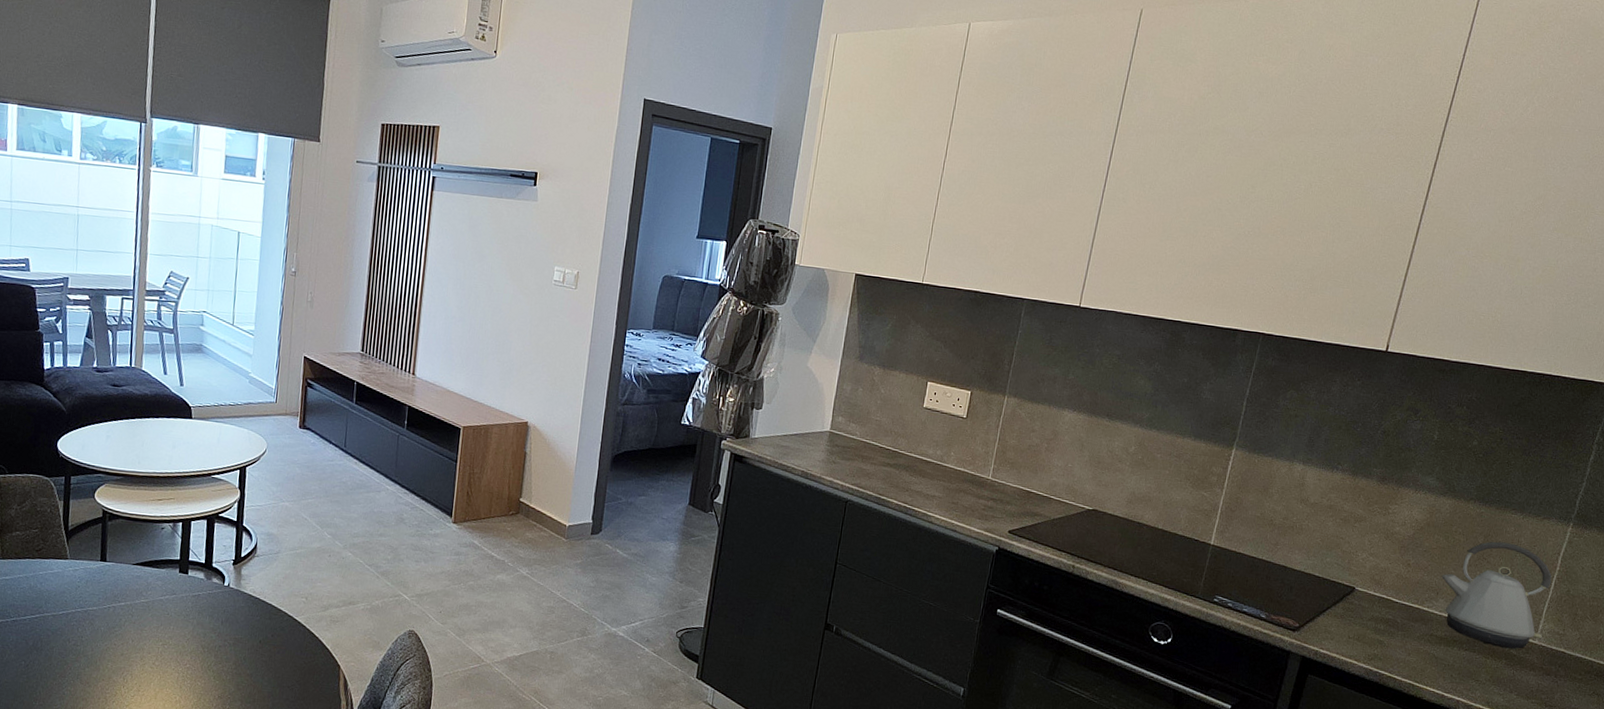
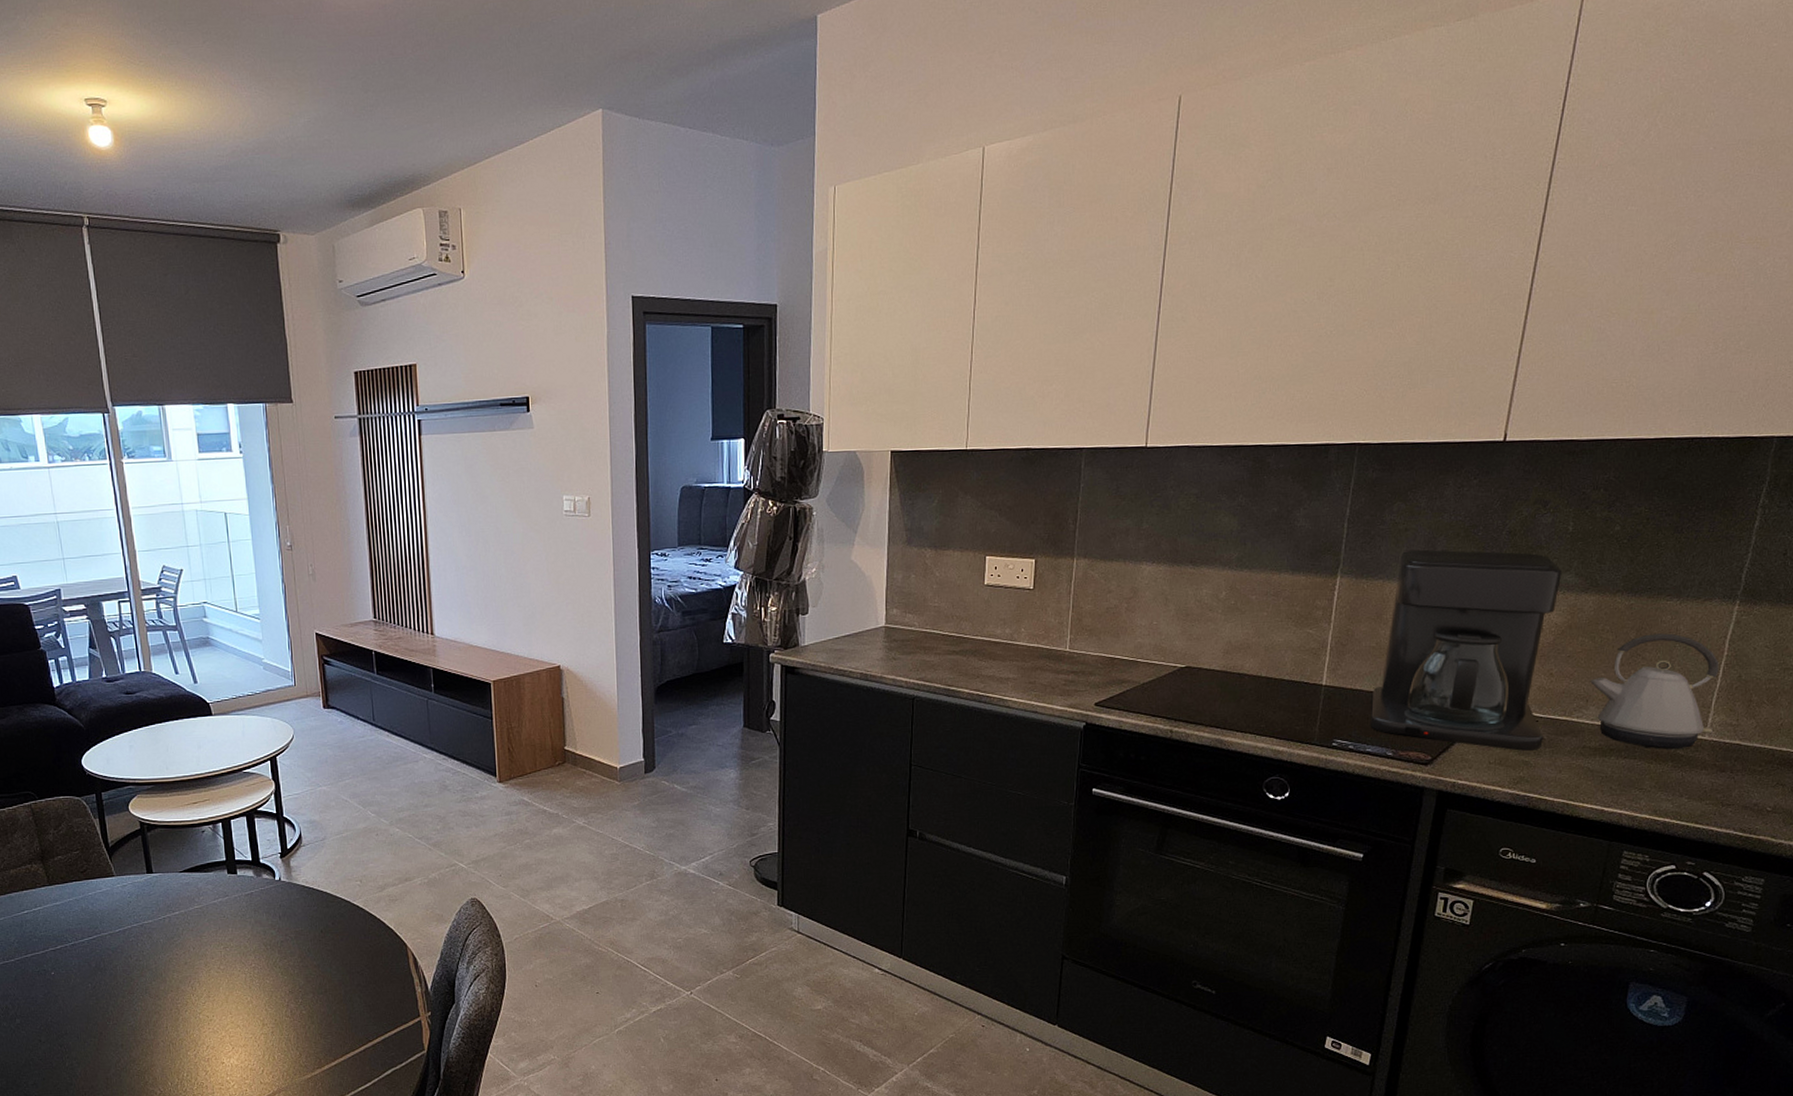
coffee maker: none [1248,435,1426,632] -> present [1370,550,1563,751]

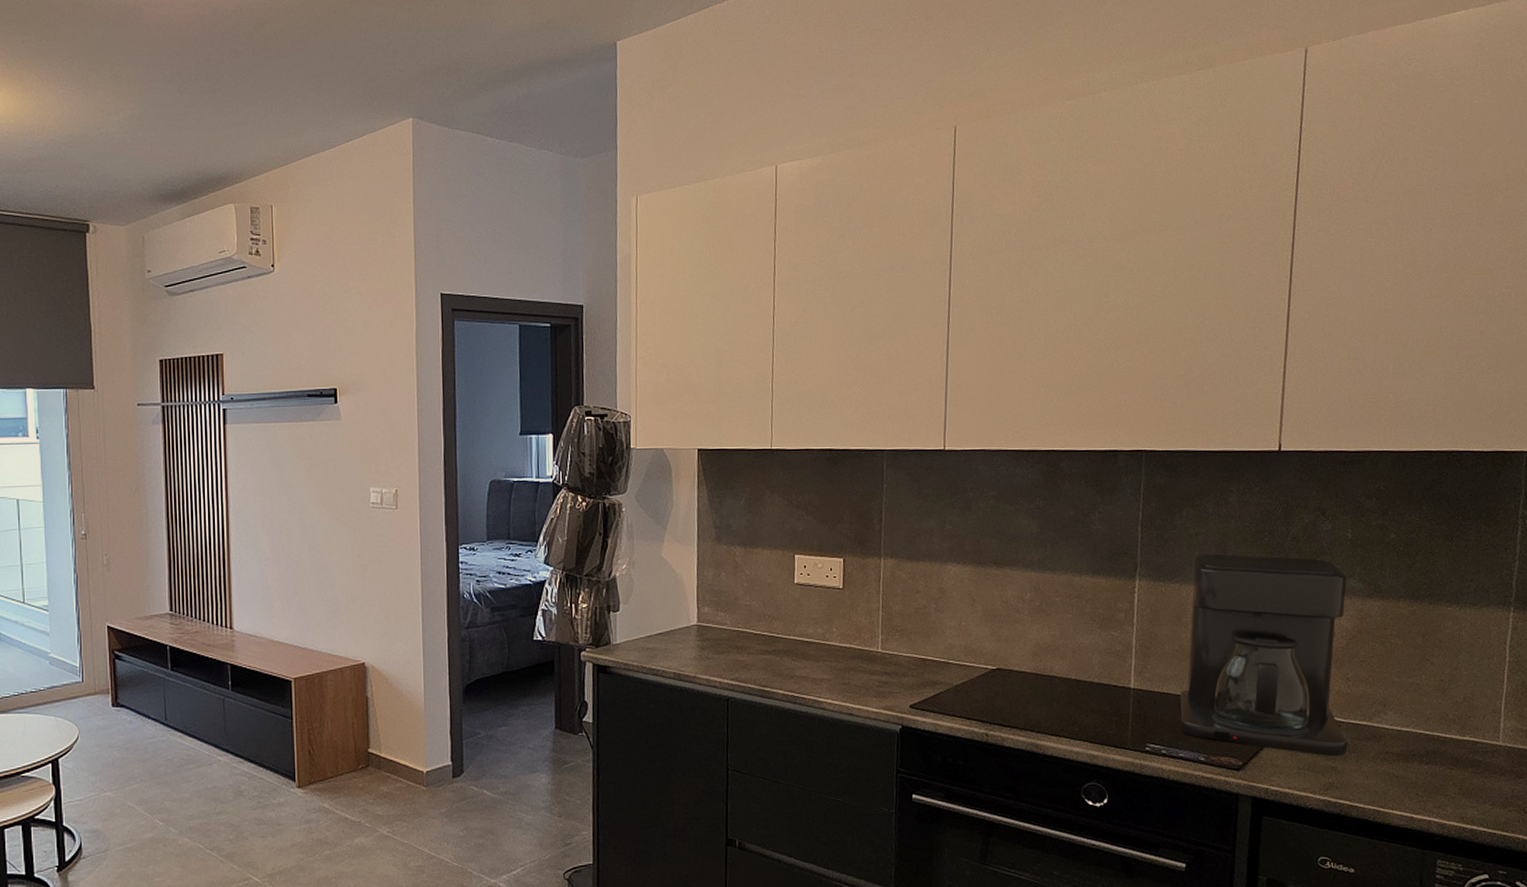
kettle: present [1590,633,1719,749] -> none [1385,639,1506,755]

